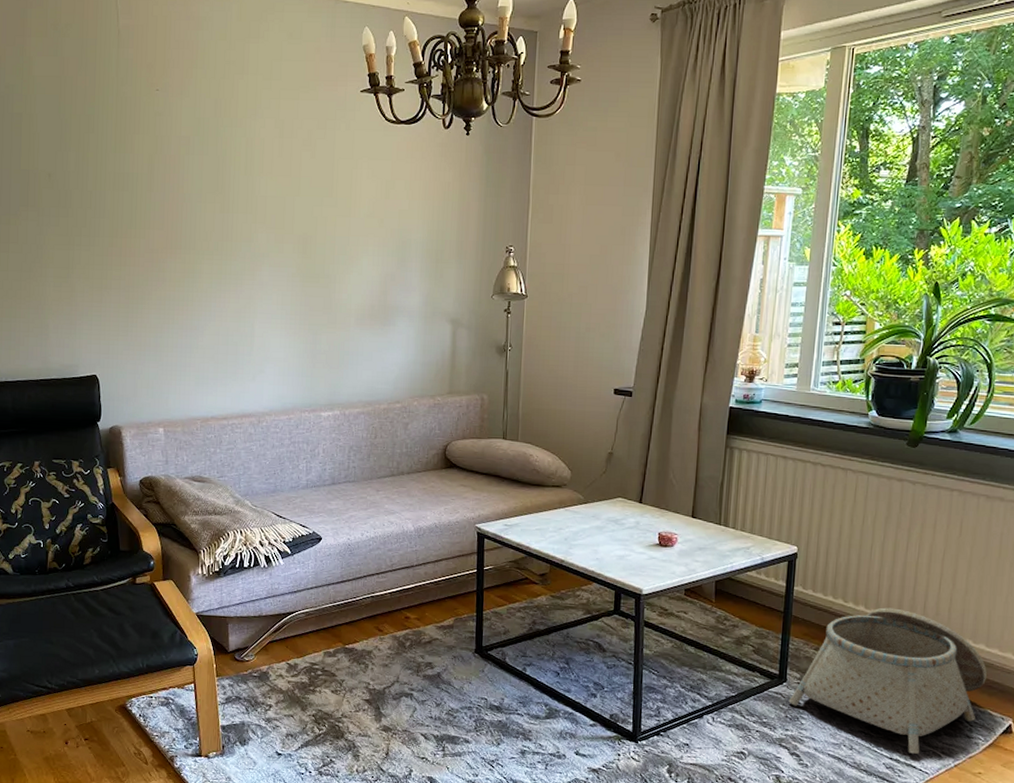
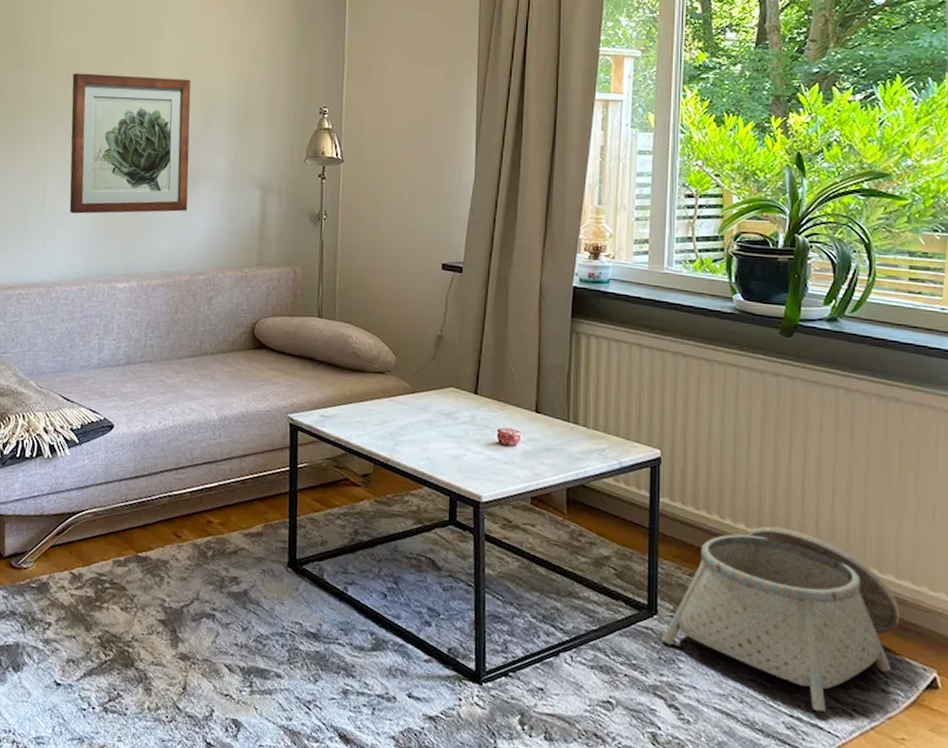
wall art: none [275,216,387,350] -> present [69,73,191,214]

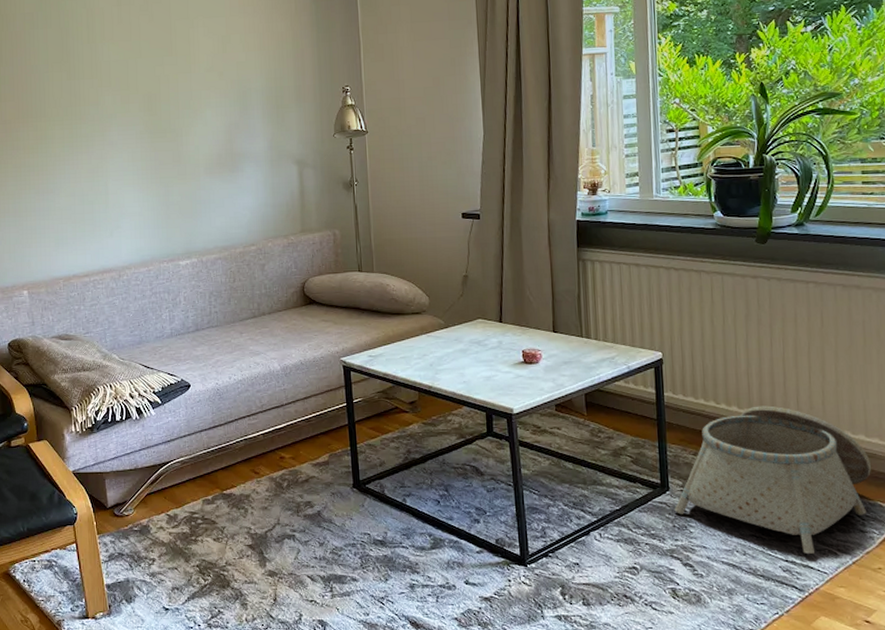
wall art: present [69,73,191,214] -> none [120,73,235,204]

